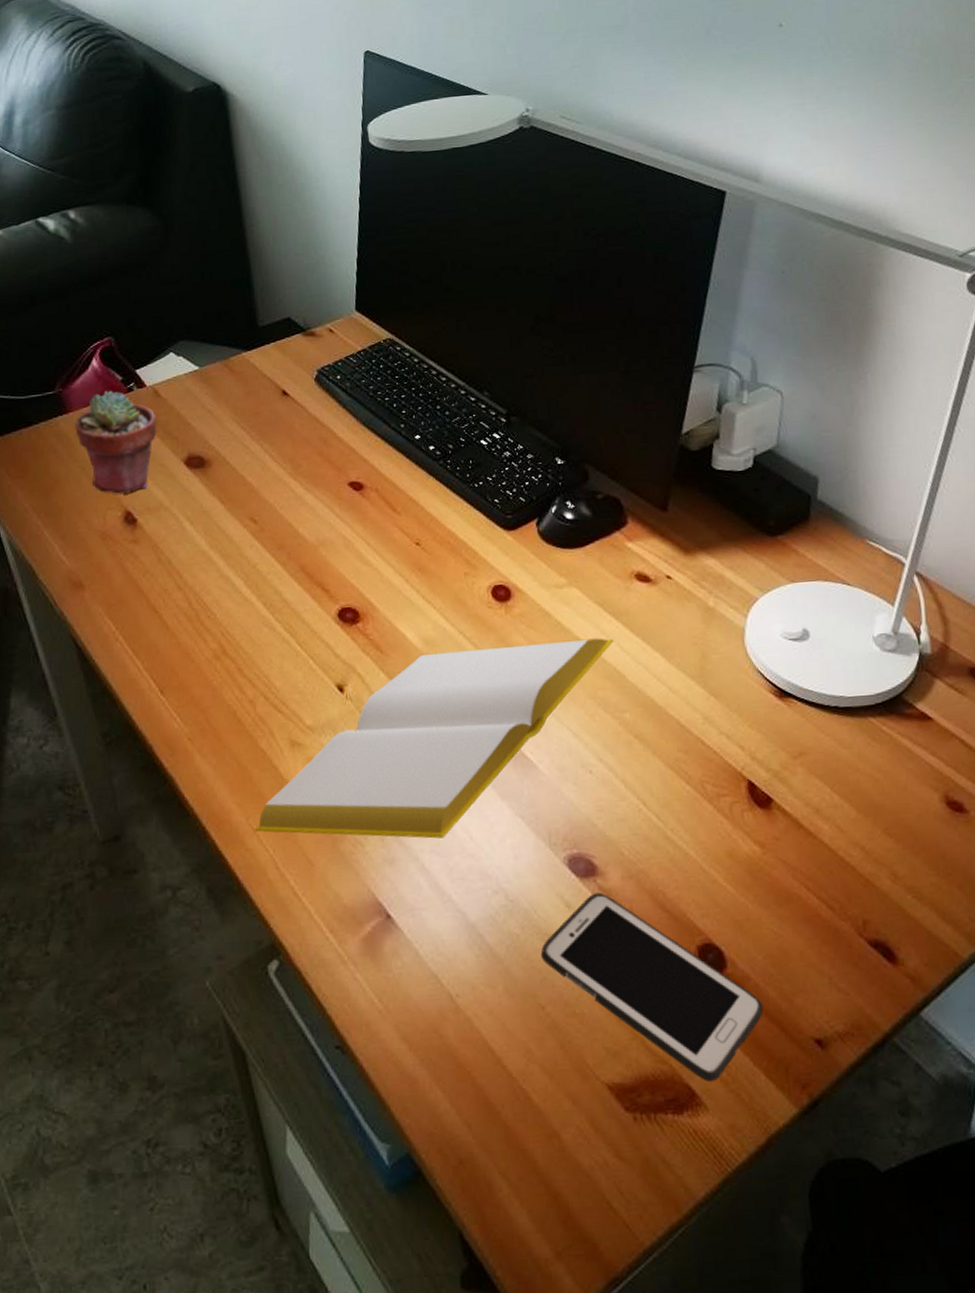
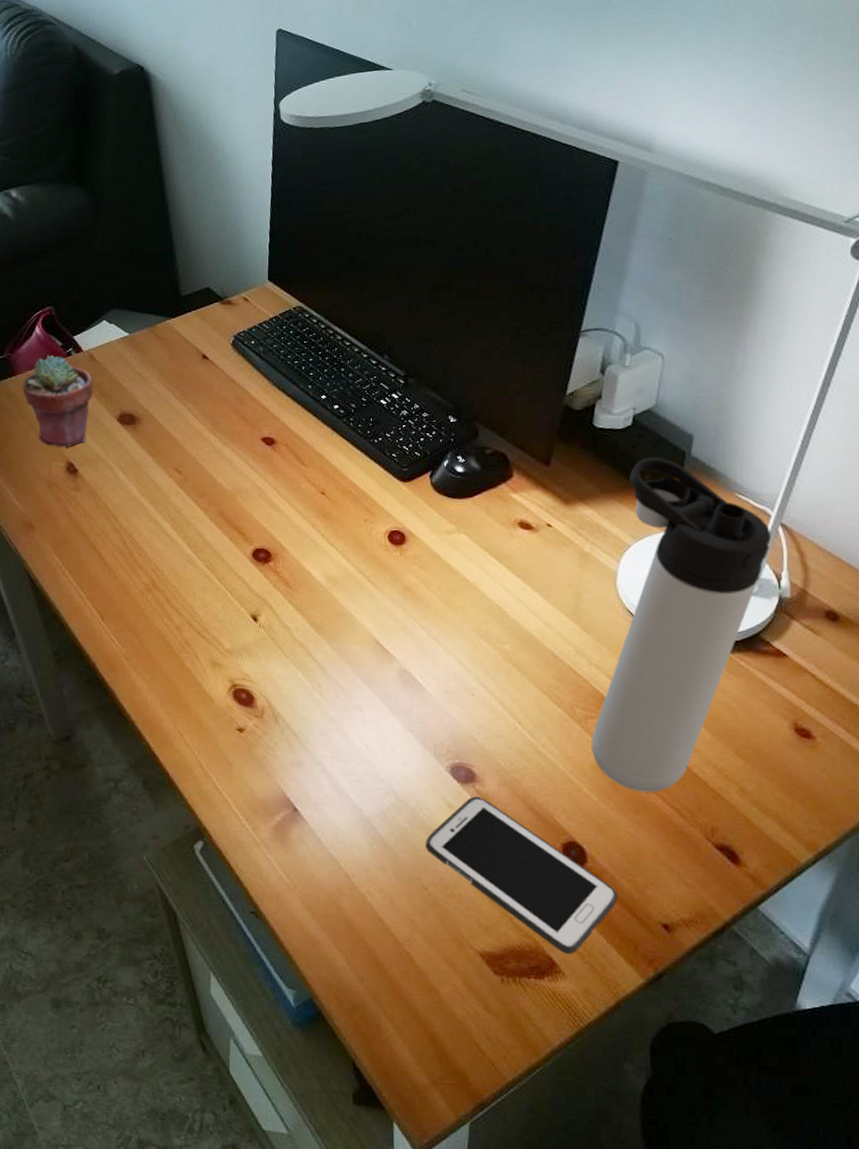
notepad: present [254,638,614,839] -> none [182,578,497,747]
thermos bottle: none [725,501,907,881] -> present [591,456,772,792]

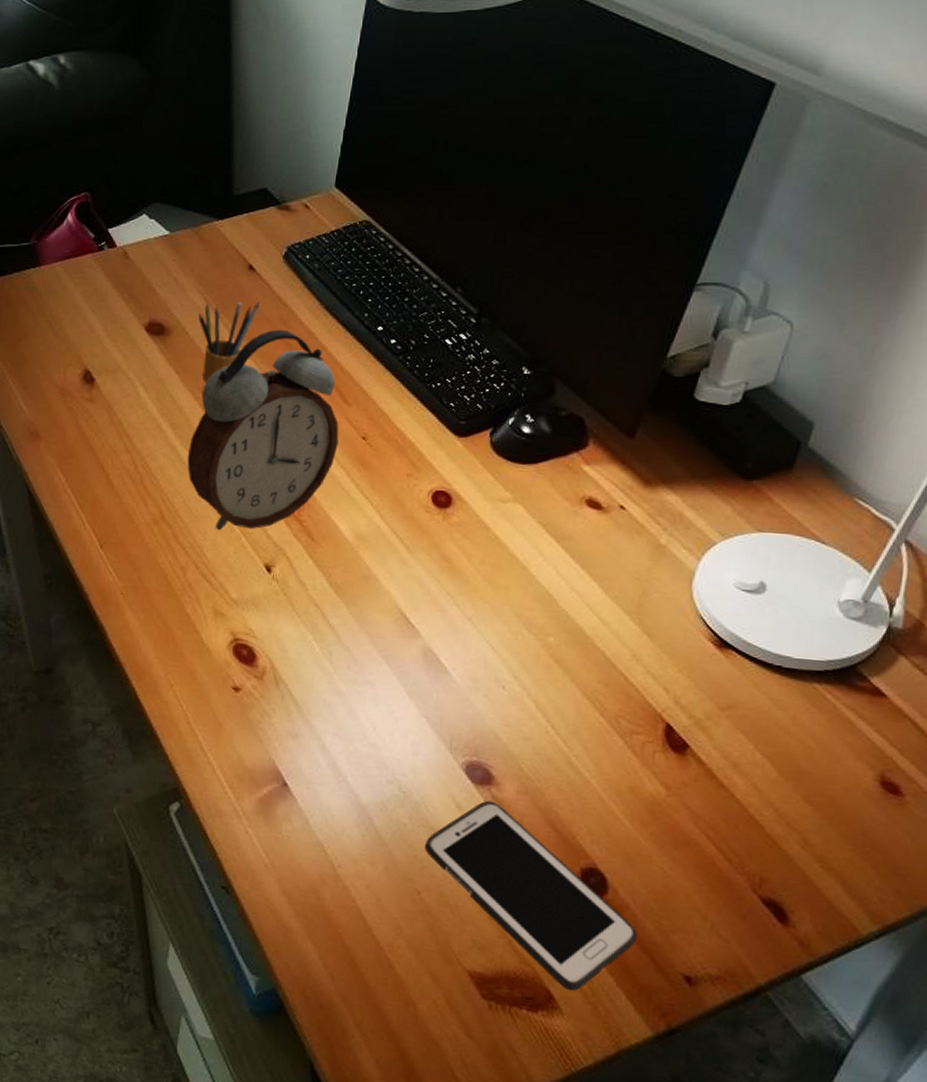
potted succulent: present [22,355,94,447] -> none [45,247,123,352]
pencil box: none [164,385,217,462] -> present [198,301,260,383]
alarm clock: none [169,407,301,590] -> present [187,329,339,530]
thermos bottle: present [591,456,772,792] -> none [632,442,892,828]

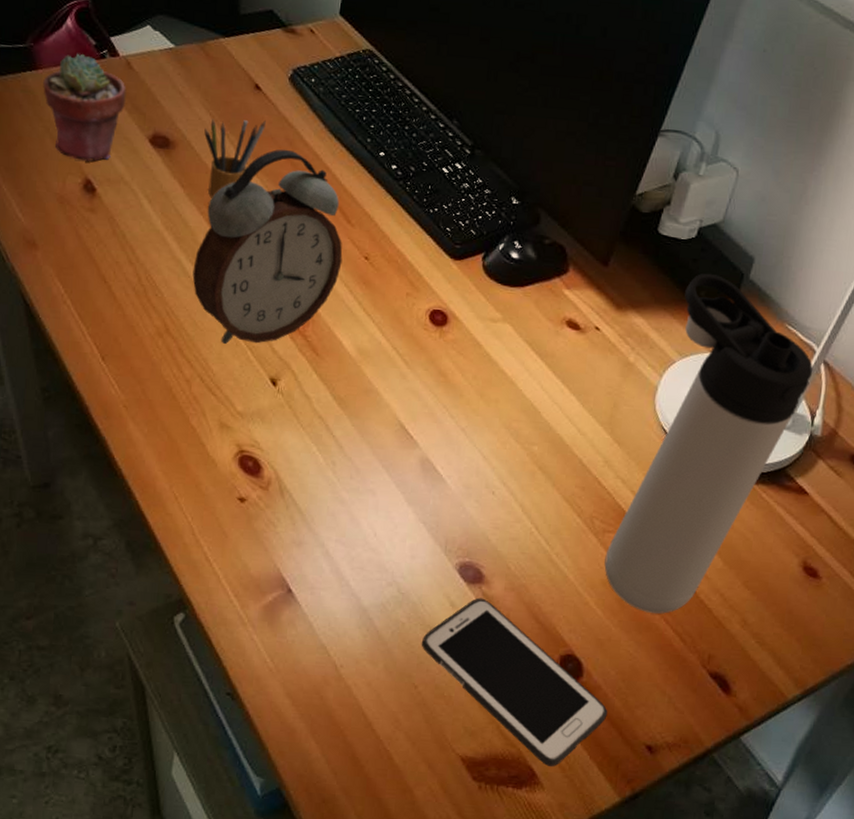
potted succulent: none [45,247,123,352] -> present [43,53,126,162]
thermos bottle: none [632,442,892,828] -> present [604,273,814,614]

